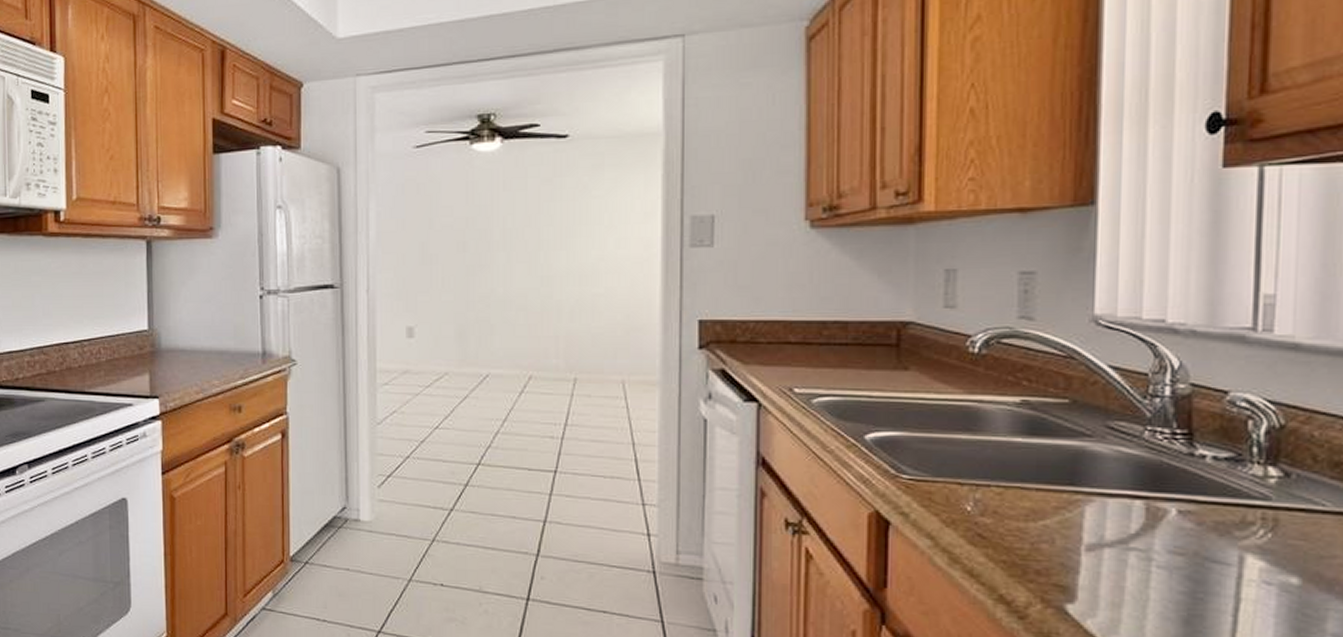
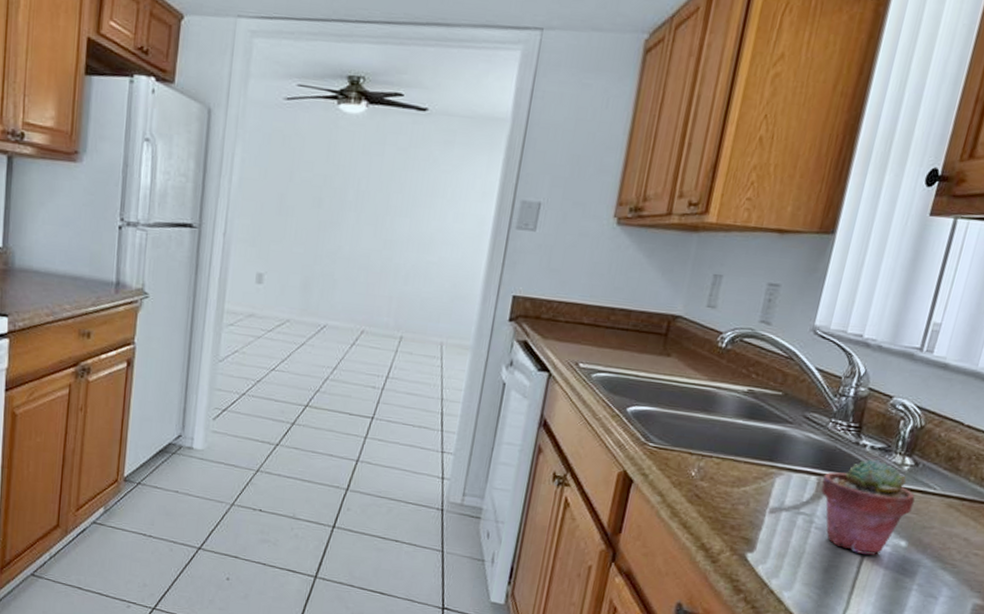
potted succulent: none [1153,473,1297,598] -> present [820,459,915,555]

